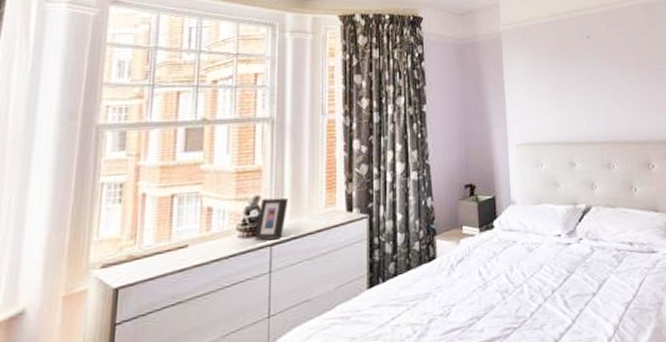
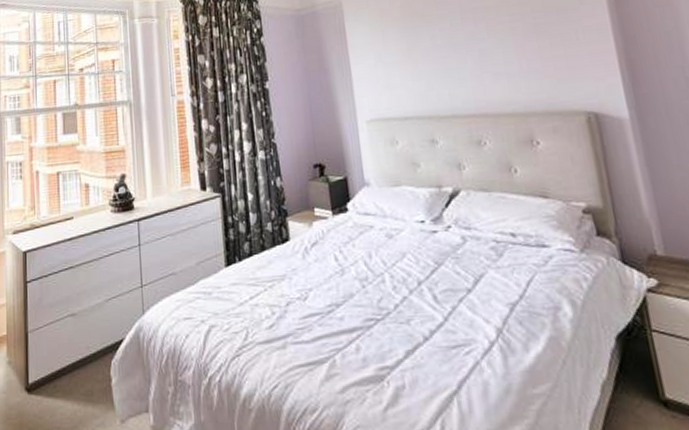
picture frame: present [254,197,288,240] -> none [124,176,150,216]

